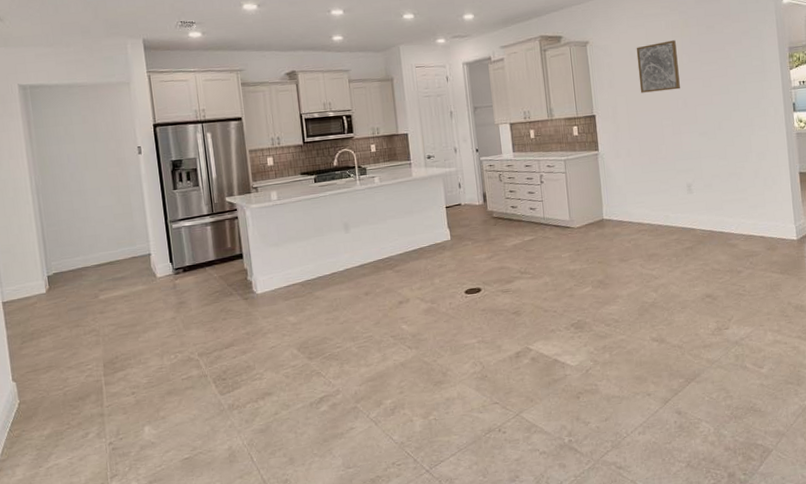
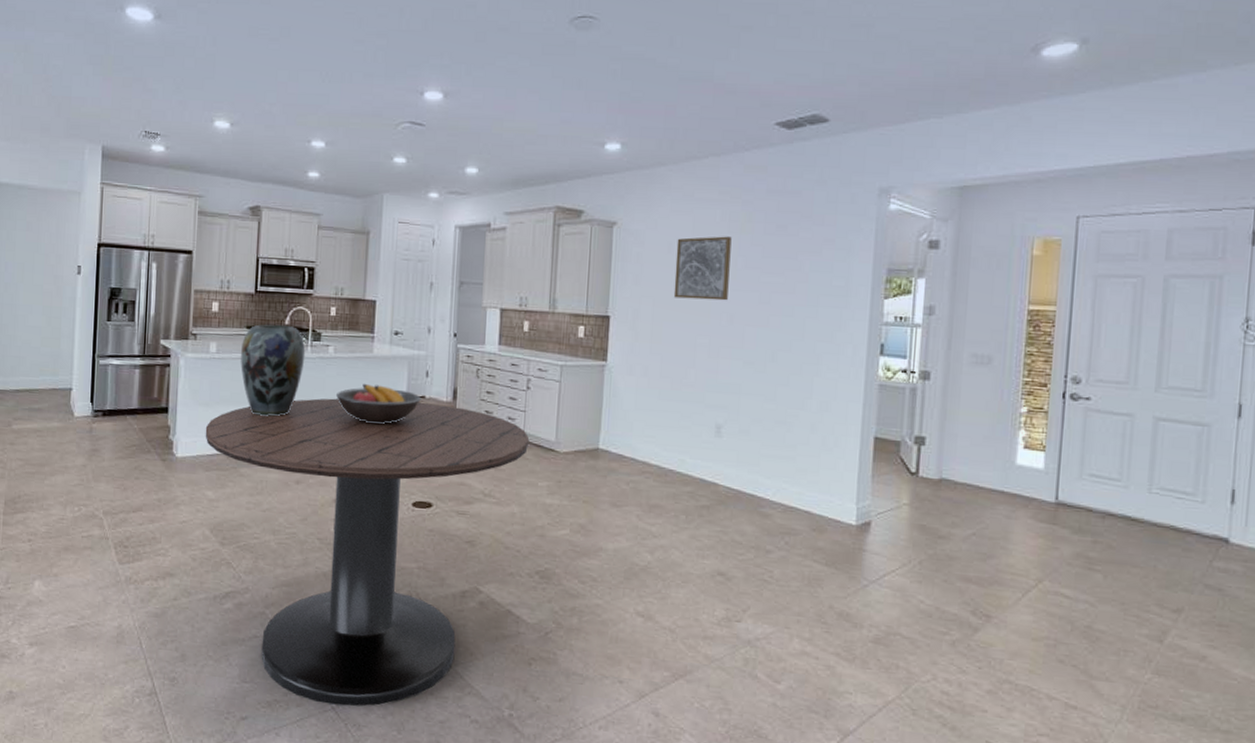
dining table: none [278,207,549,469] -> present [205,398,529,707]
vase: none [298,166,356,246] -> present [240,324,306,417]
fruit bowl: none [386,201,458,234] -> present [335,384,421,424]

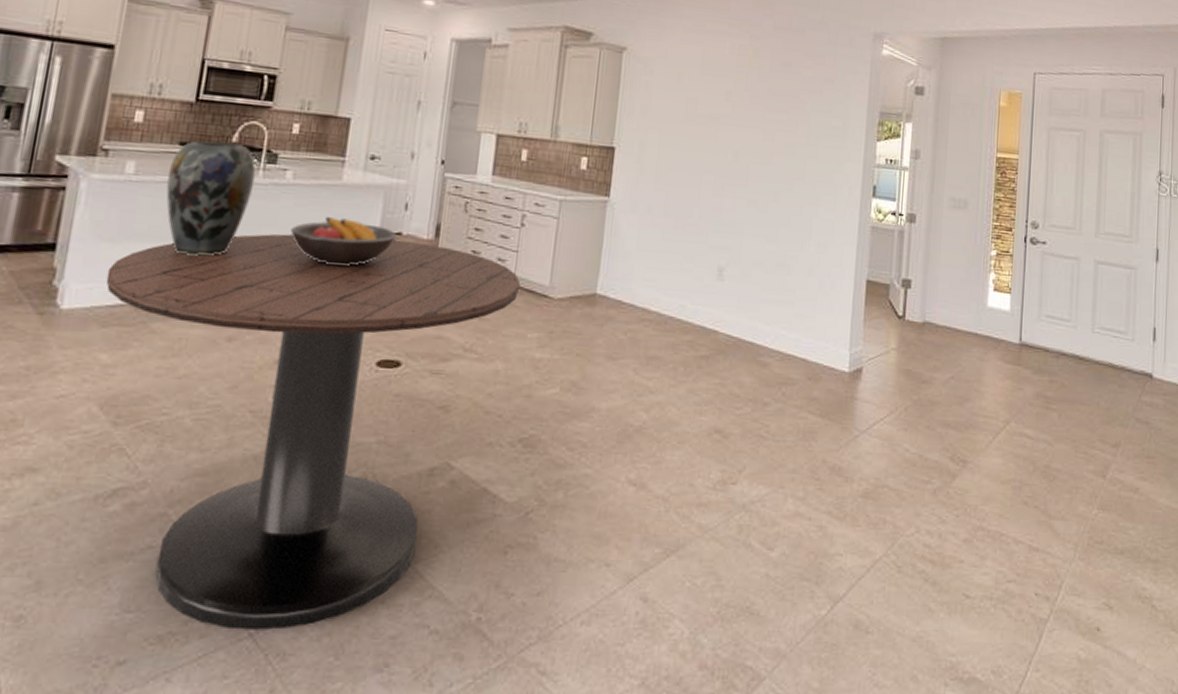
wall art: present [673,236,732,301] -> none [680,69,740,137]

